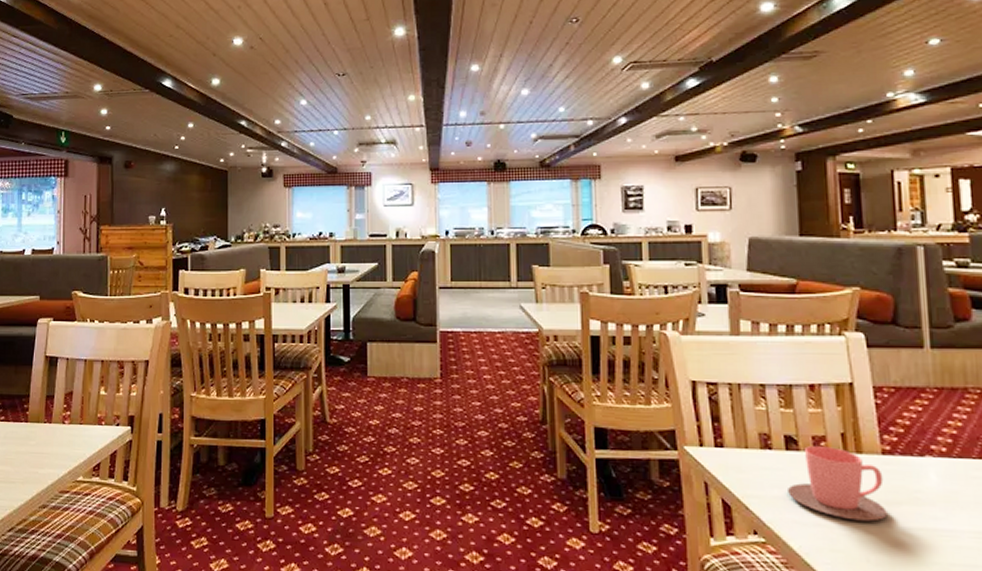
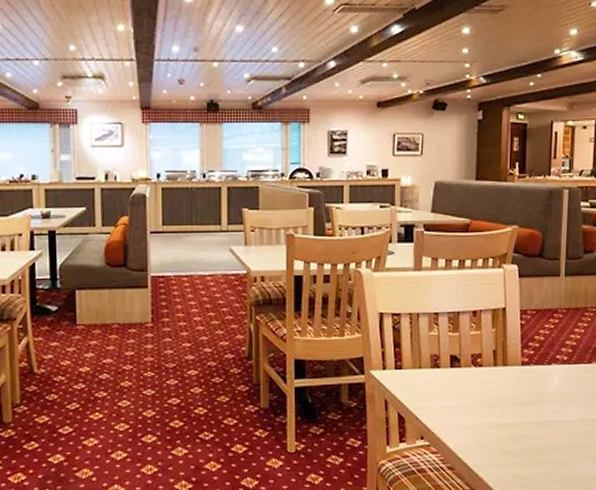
cup: present [788,446,888,522] -> none [450,362,521,420]

